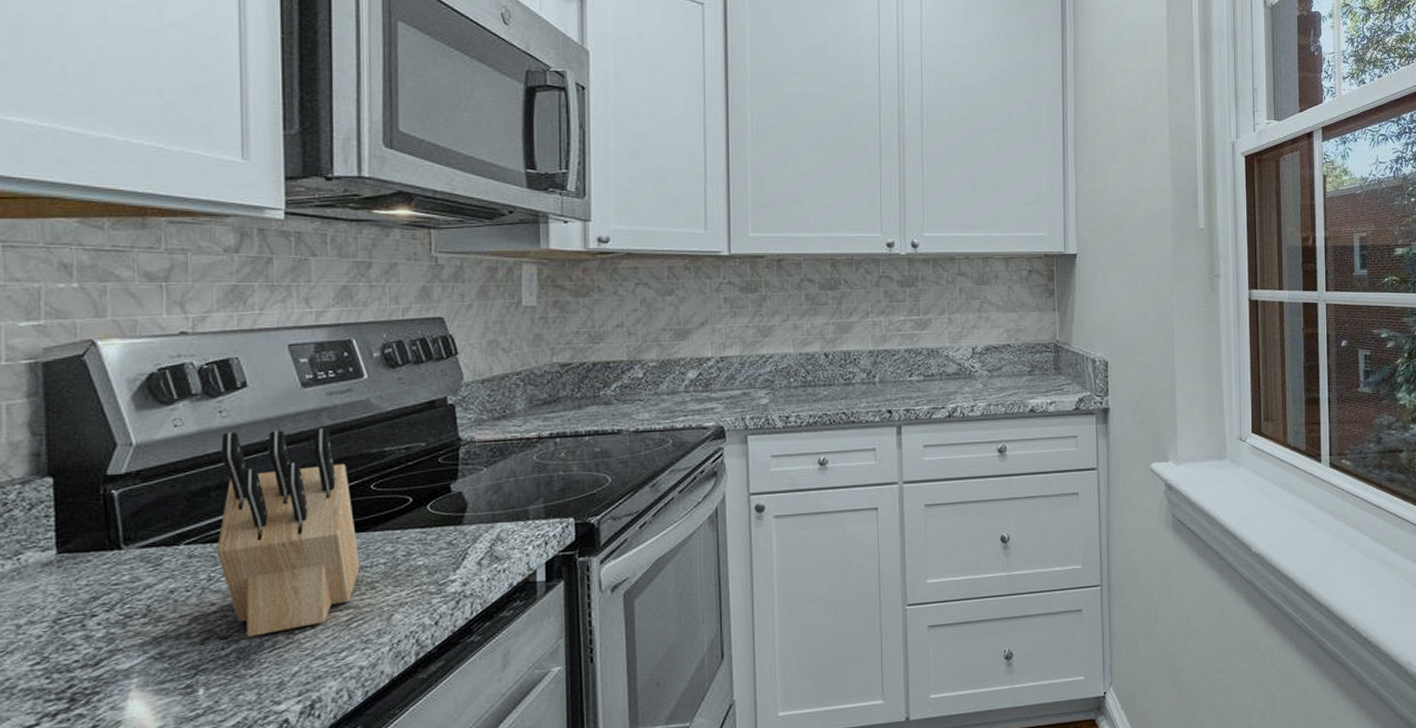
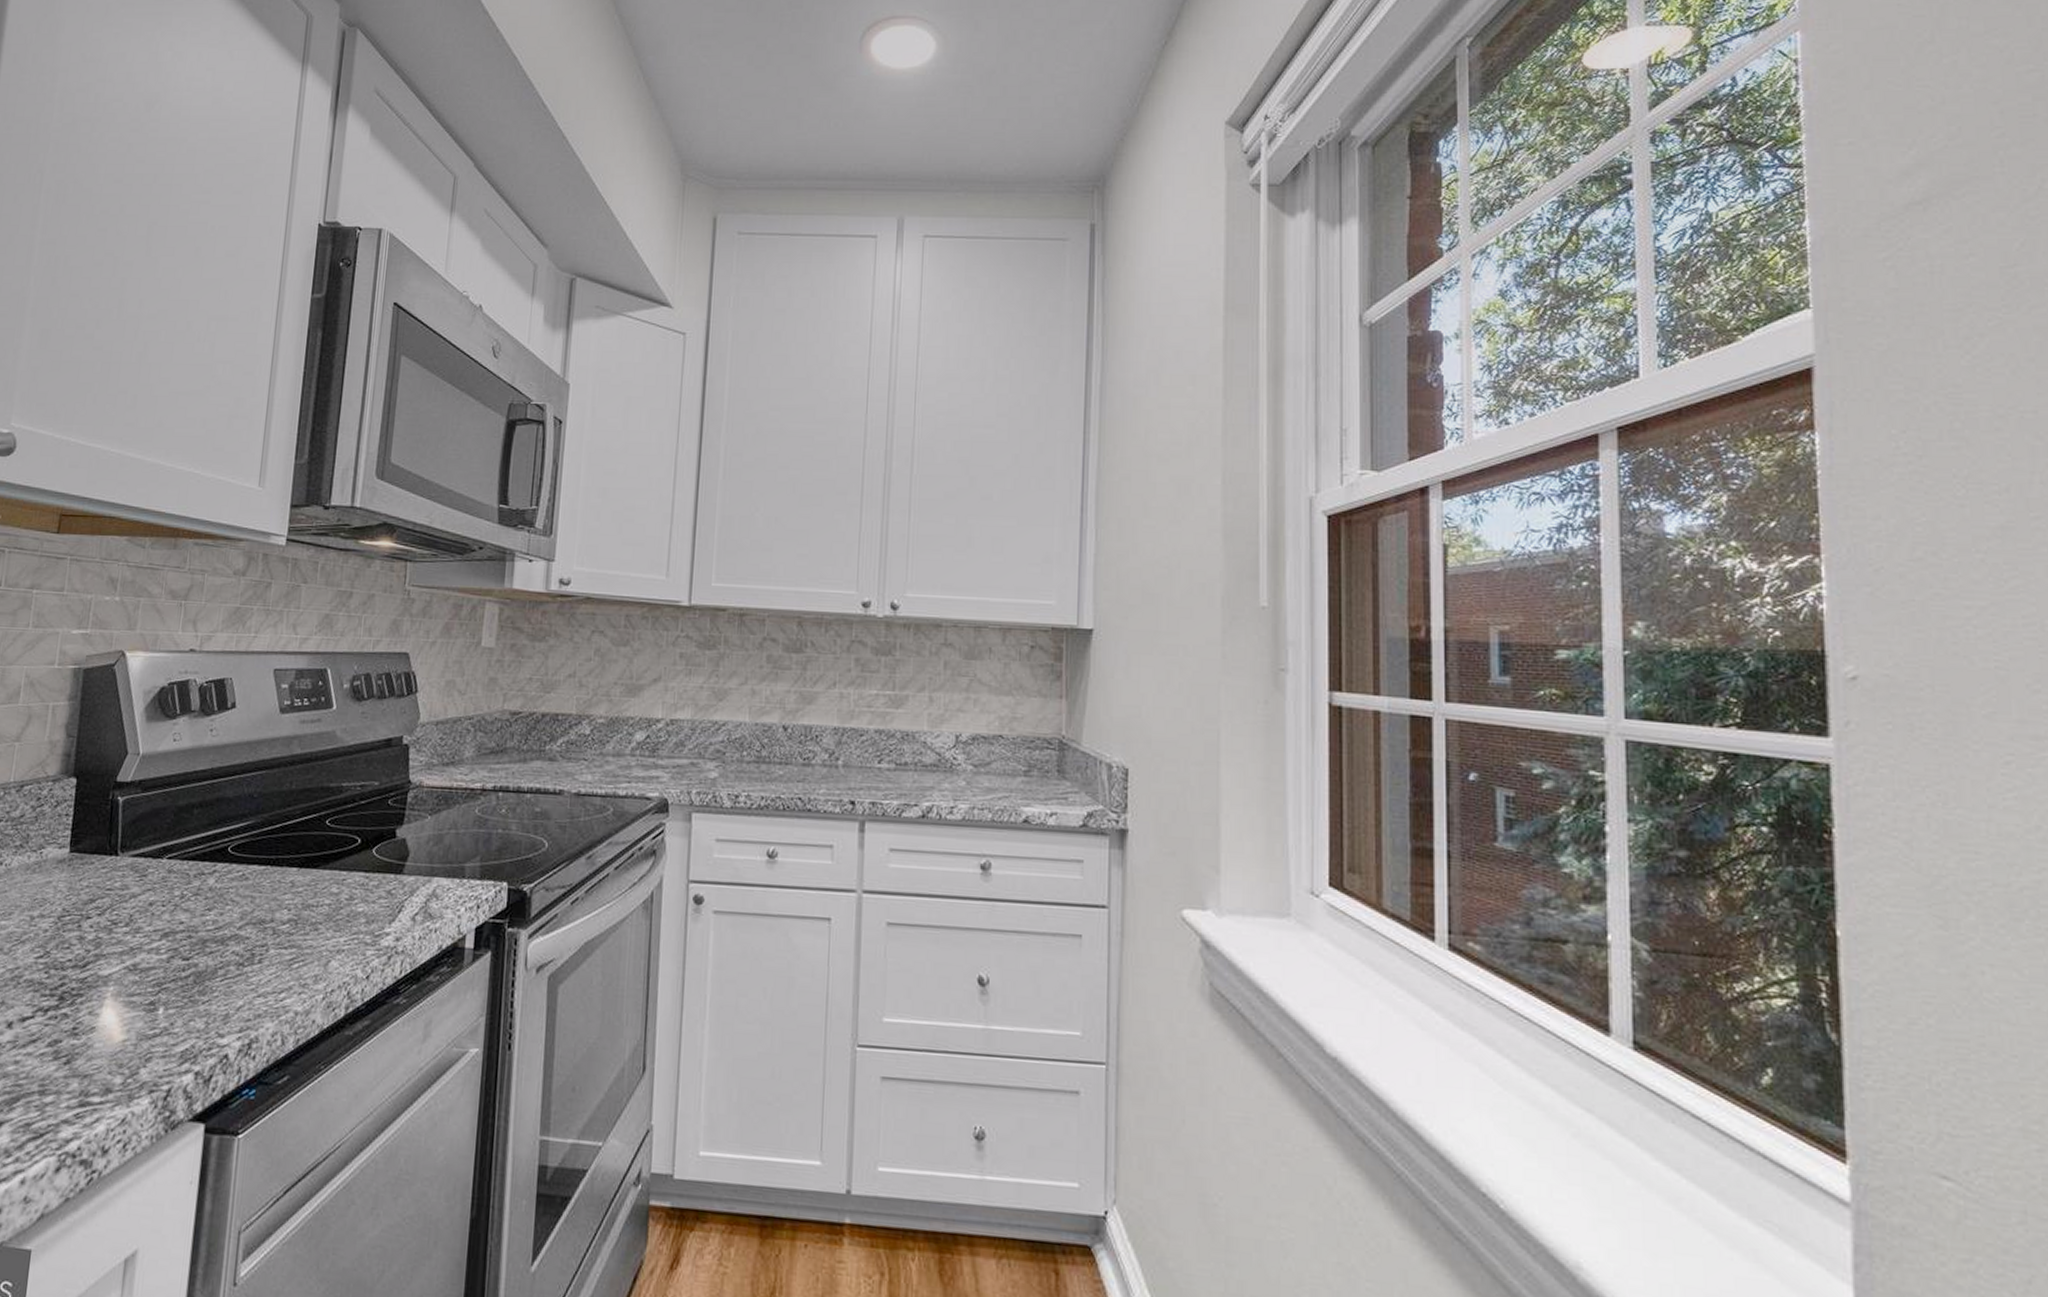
knife block: present [216,428,360,638] -> none [190,751,308,963]

